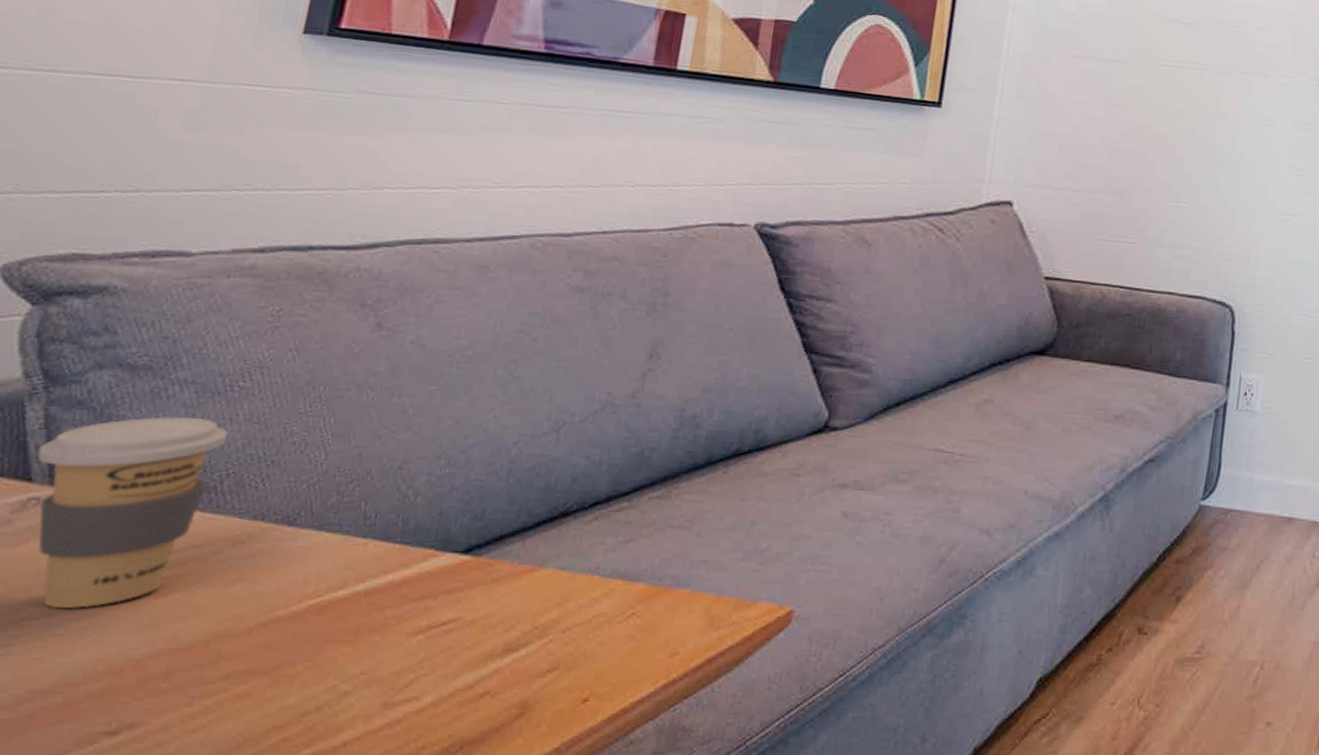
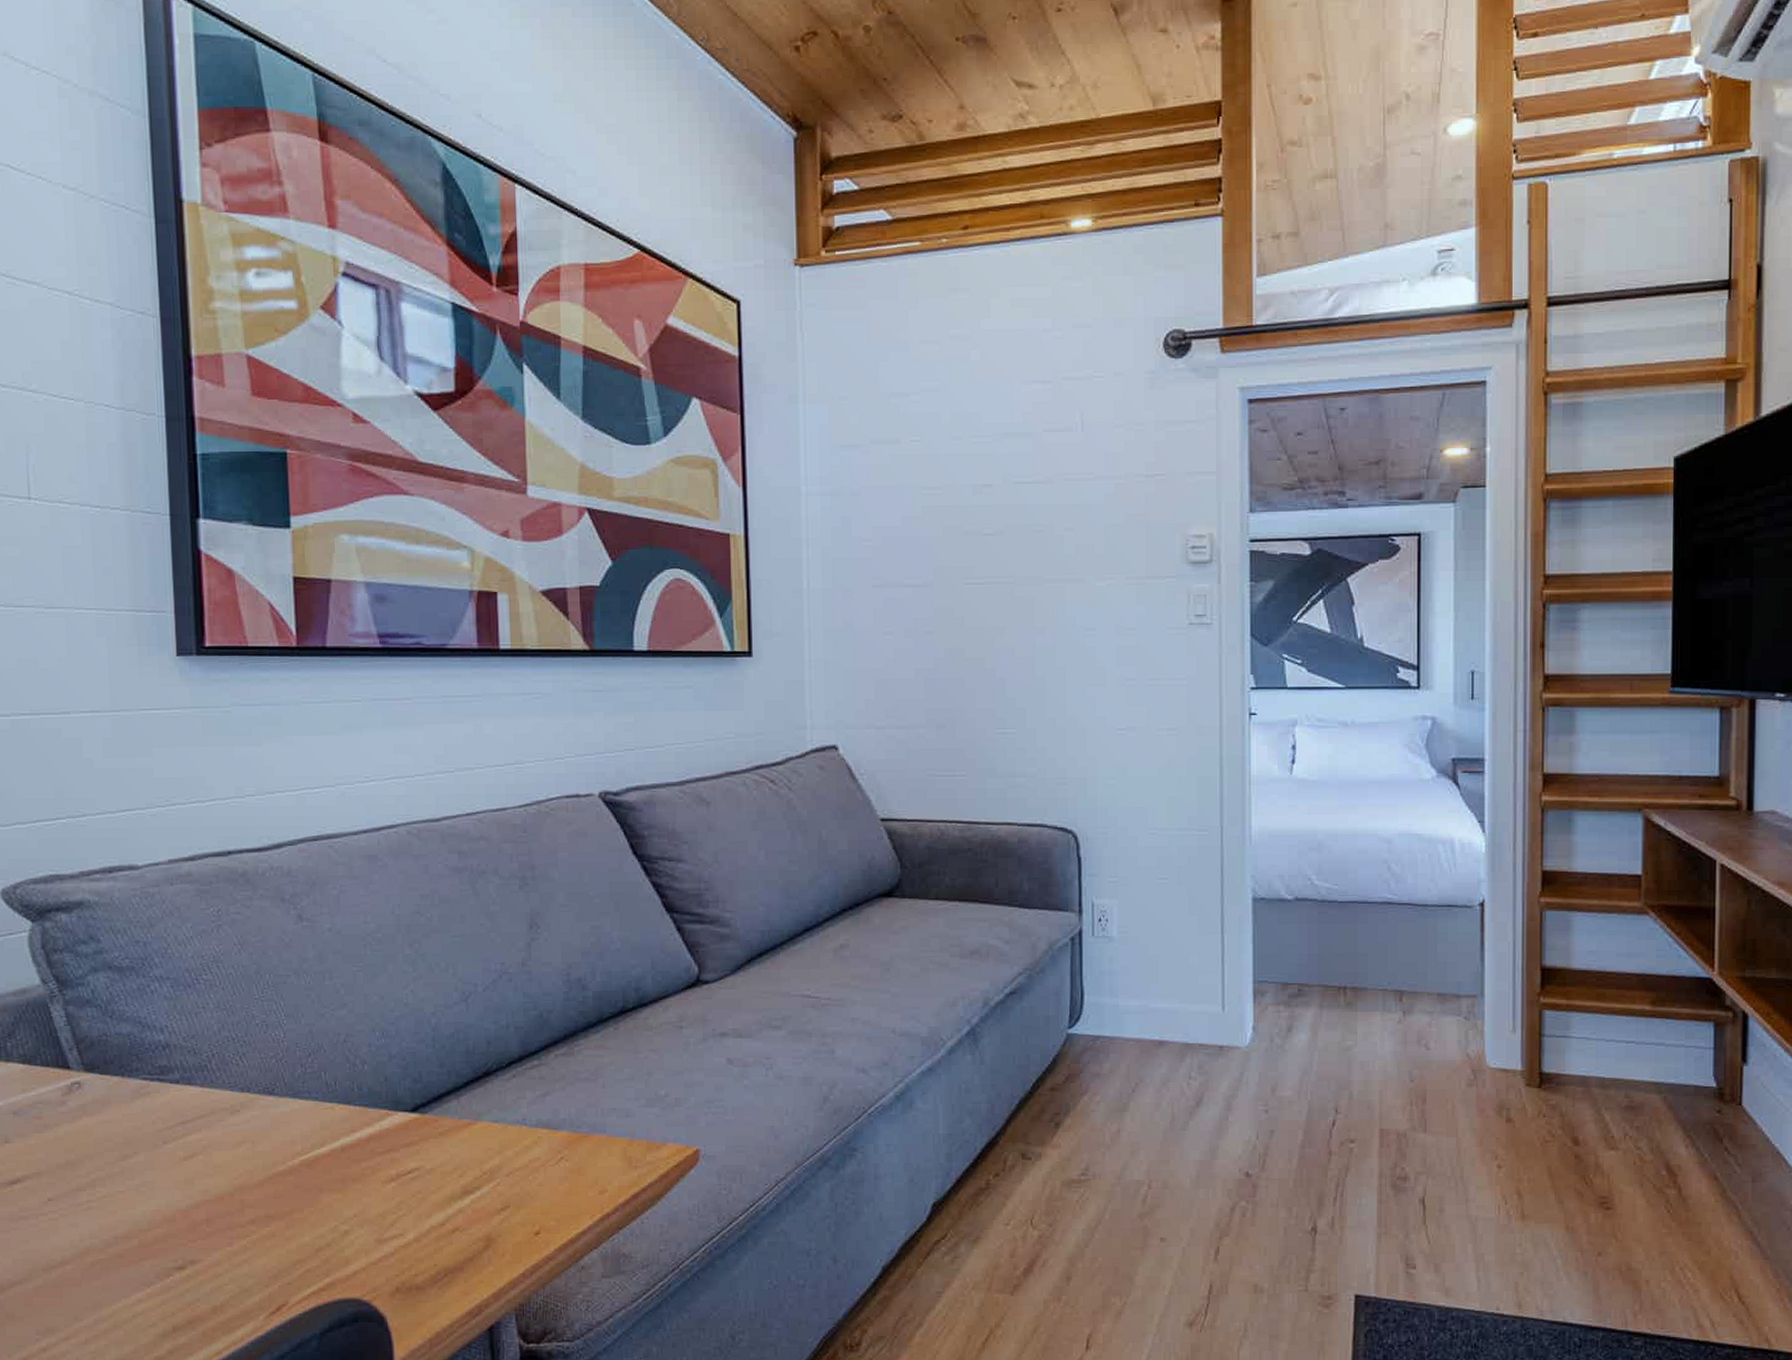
coffee cup: present [37,416,229,609] -> none [68,1008,205,1171]

